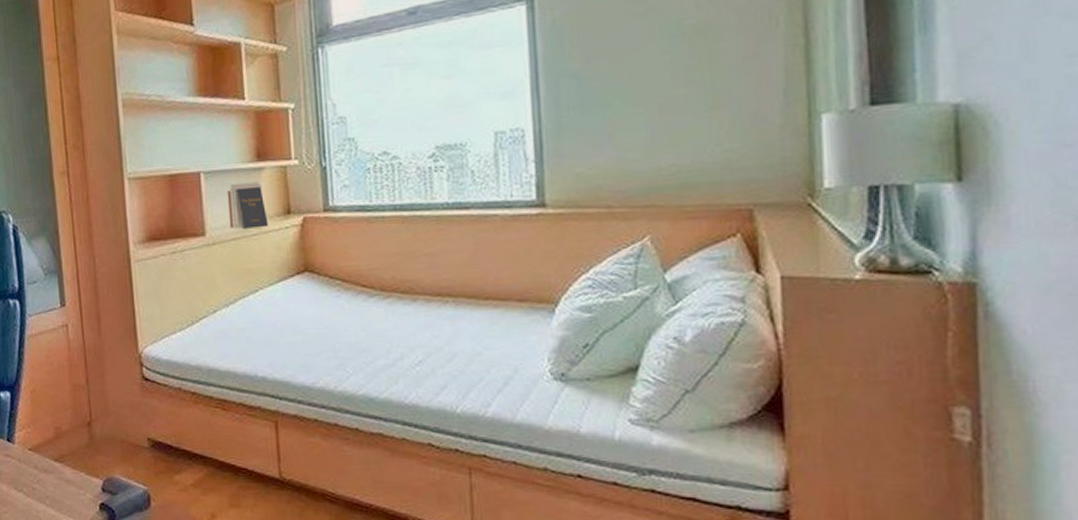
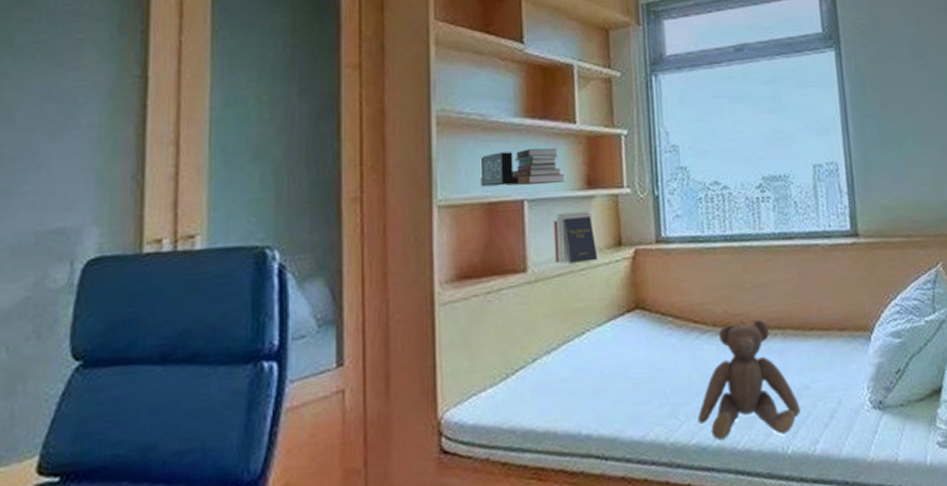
alarm clock: none [160,128,195,161] -> present [480,152,519,187]
books: none [184,123,236,159] -> present [506,148,565,186]
teddy bear: none [365,286,472,395] -> present [698,319,801,440]

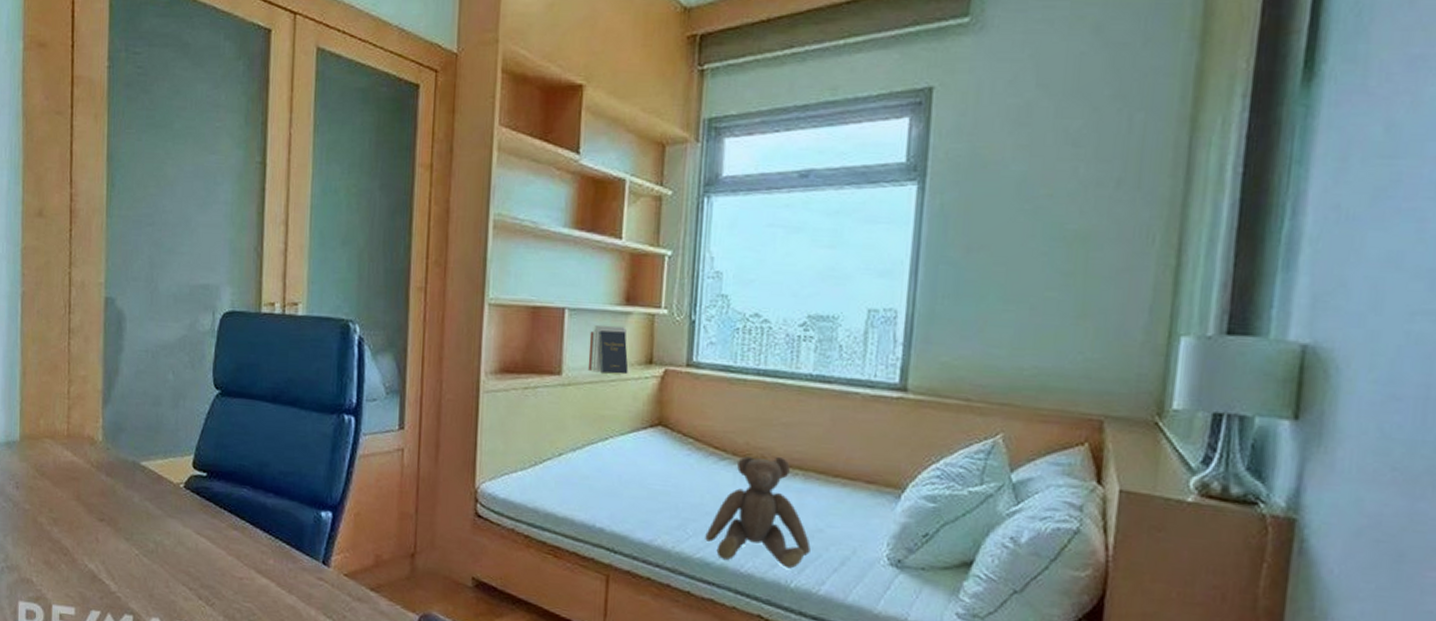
alarm clock: present [480,152,519,187] -> none [527,260,562,293]
books: present [506,148,565,186] -> none [550,260,606,296]

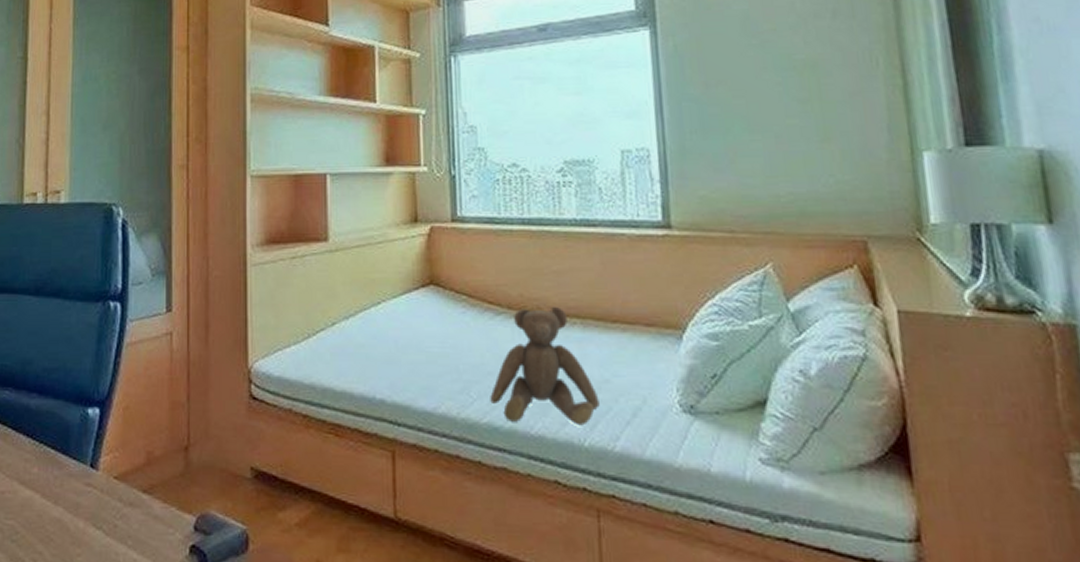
books: present [587,324,629,375] -> none [353,187,395,237]

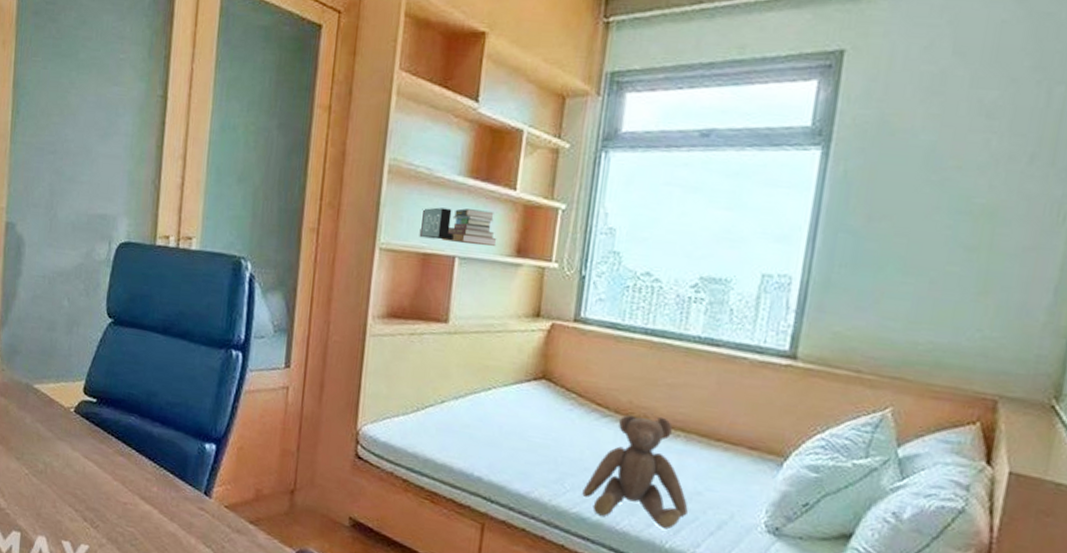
alarm clock: none [288,128,322,160] -> present [419,207,454,241]
books: none [311,125,365,160] -> present [441,208,497,246]

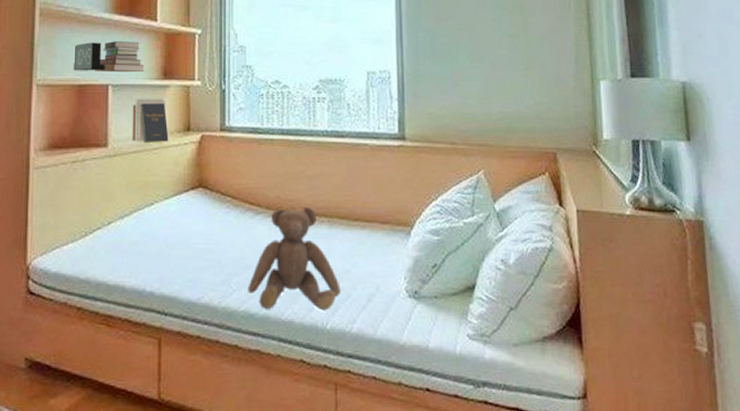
books: none [474,274,516,326] -> present [132,98,169,144]

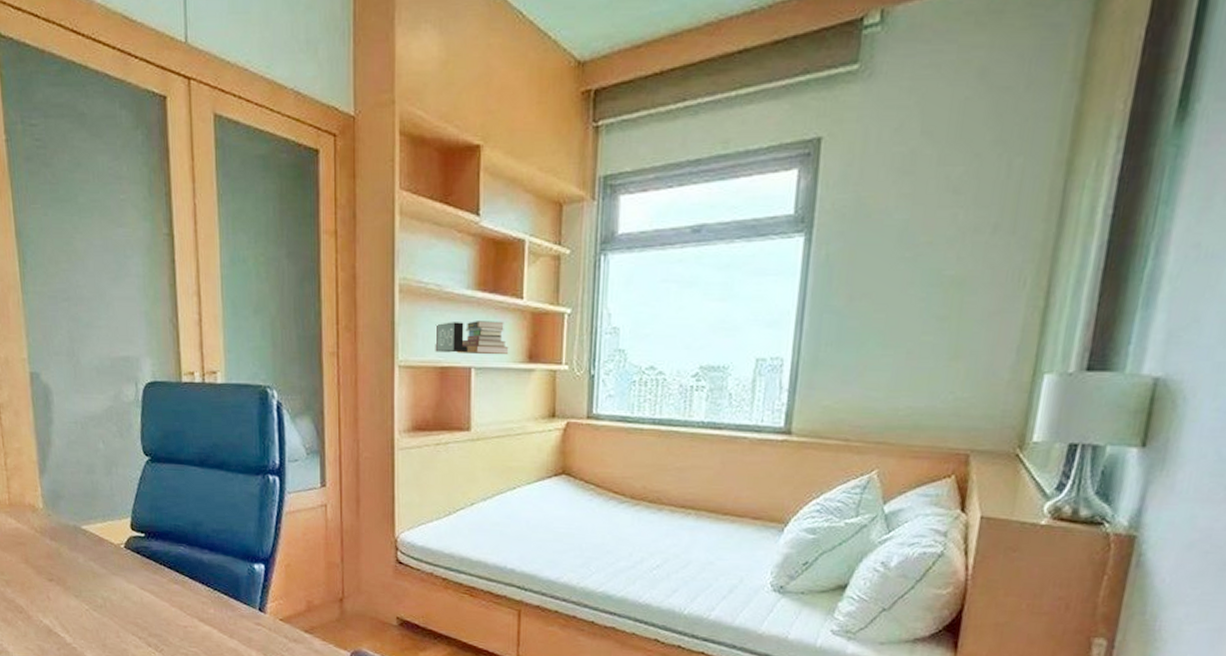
books: present [132,98,169,144] -> none [495,382,533,429]
teddy bear: present [248,206,341,311] -> none [607,498,702,598]

